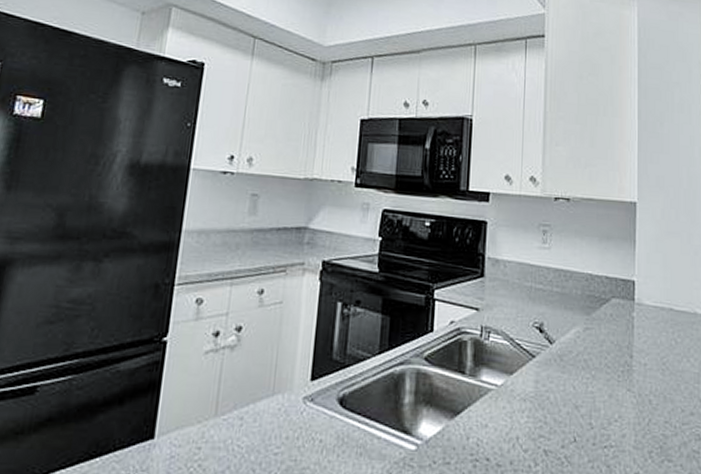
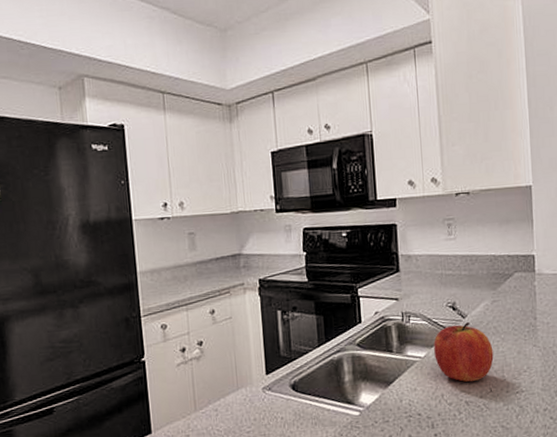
fruit: none [513,350,581,425] -> present [434,322,494,382]

